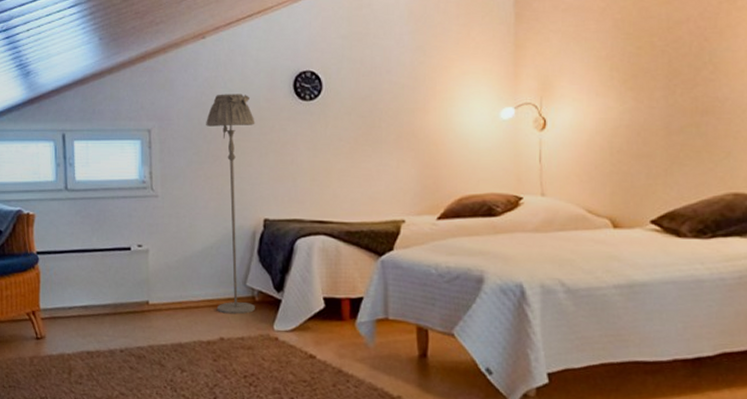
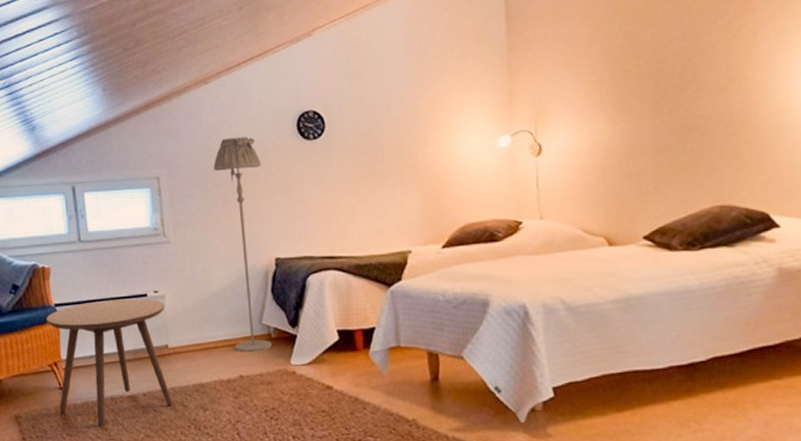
side table: none [28,250,150,382] -> present [47,298,173,428]

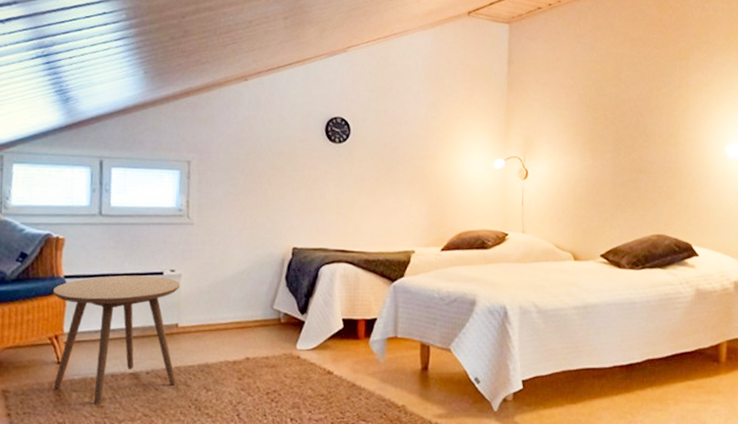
floor lamp: present [213,136,272,352] -> none [244,132,290,335]

